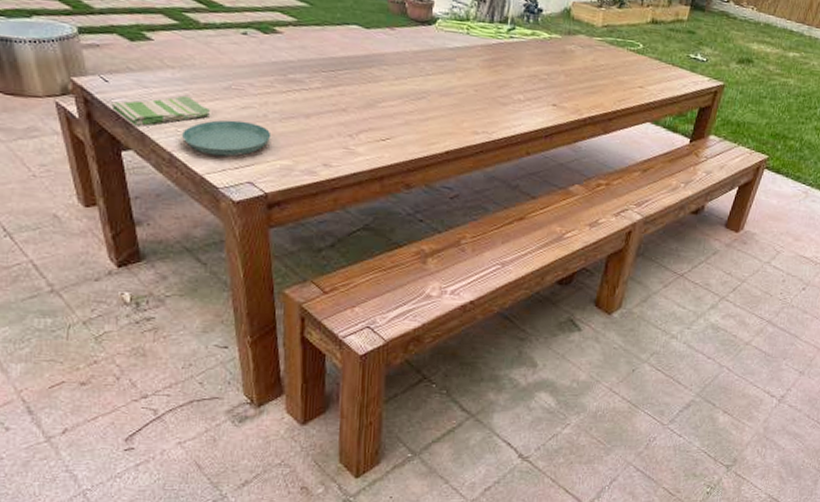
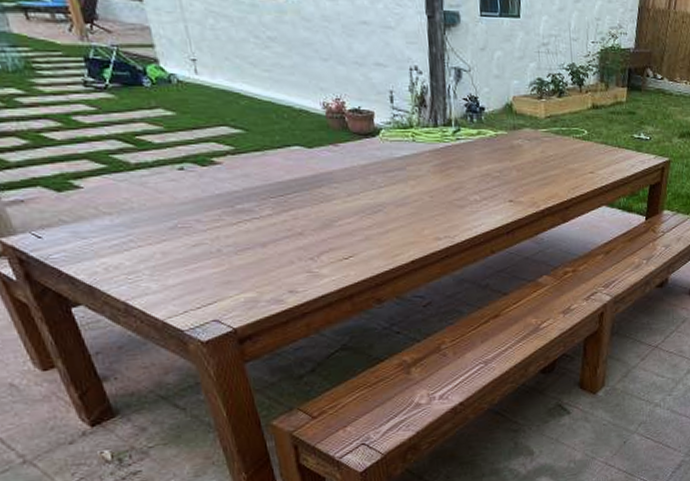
dish towel: present [111,95,211,127] -> none [49,241,161,281]
saucer: present [182,119,272,157] -> none [134,259,230,299]

